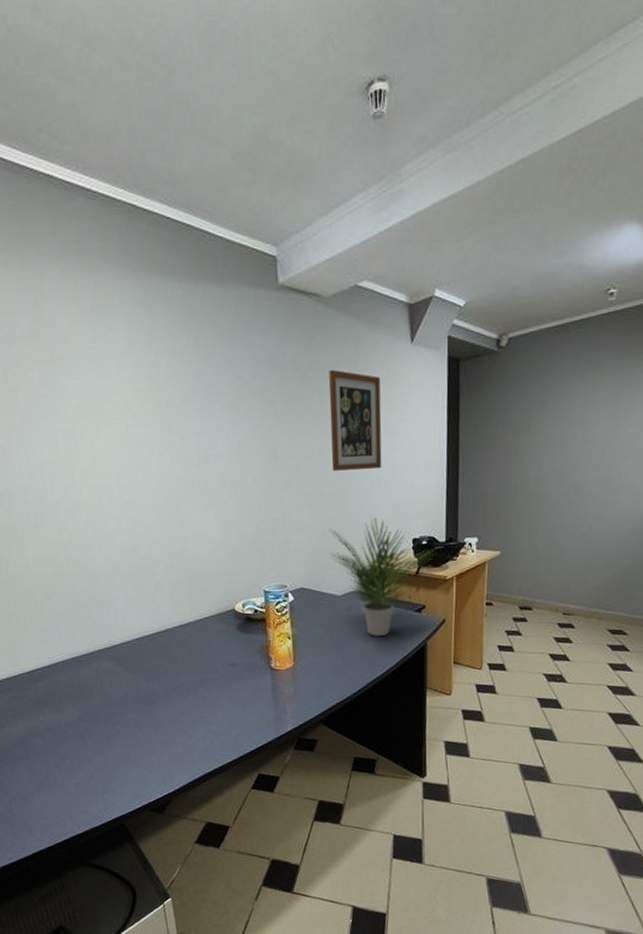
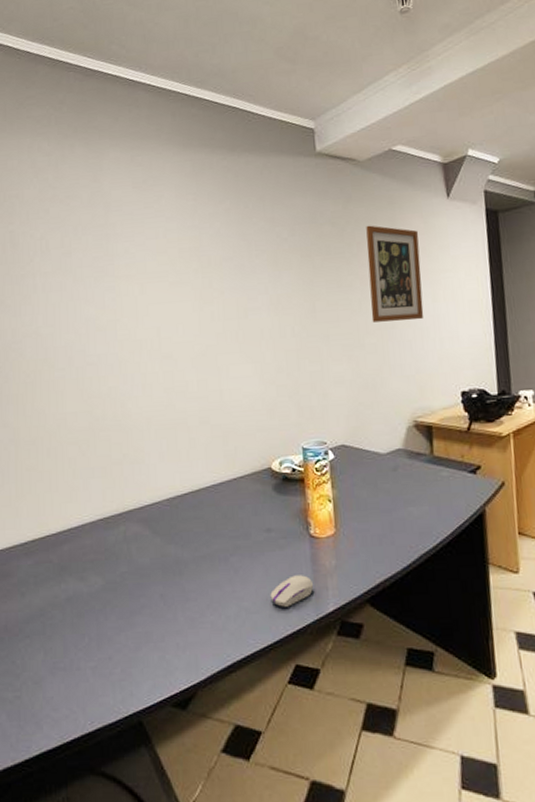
computer mouse: none [235,702,275,729] -> present [270,575,314,607]
potted plant: present [329,518,436,636] -> none [370,370,489,501]

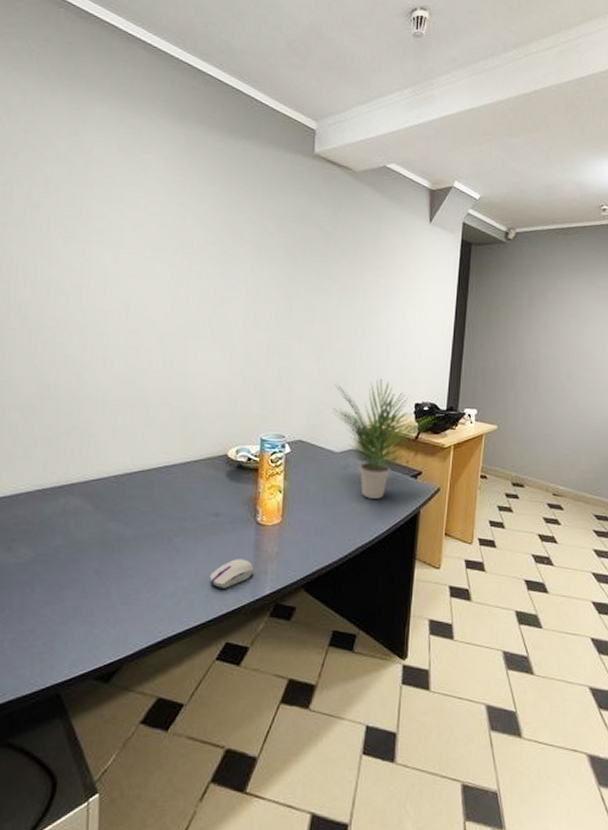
wall art: present [366,225,424,322] -> none [344,235,399,333]
potted plant: none [370,370,489,501] -> present [333,378,437,499]

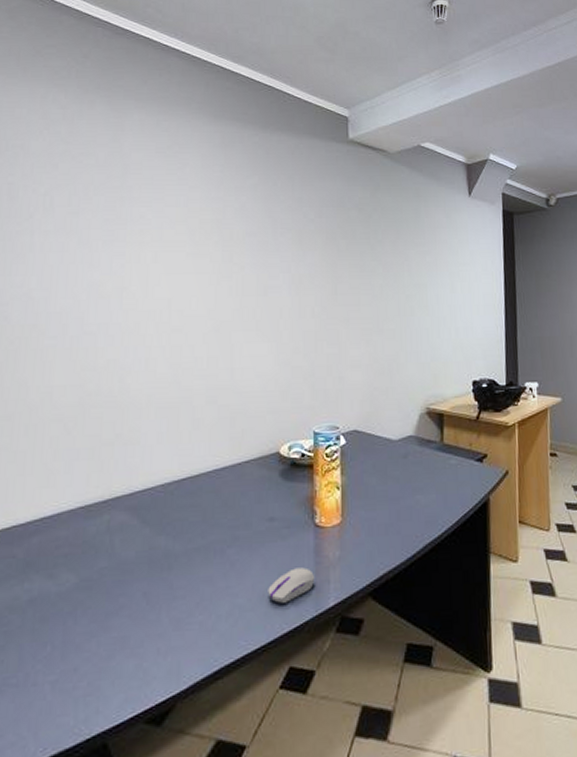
potted plant: present [333,378,437,499] -> none [386,357,497,489]

